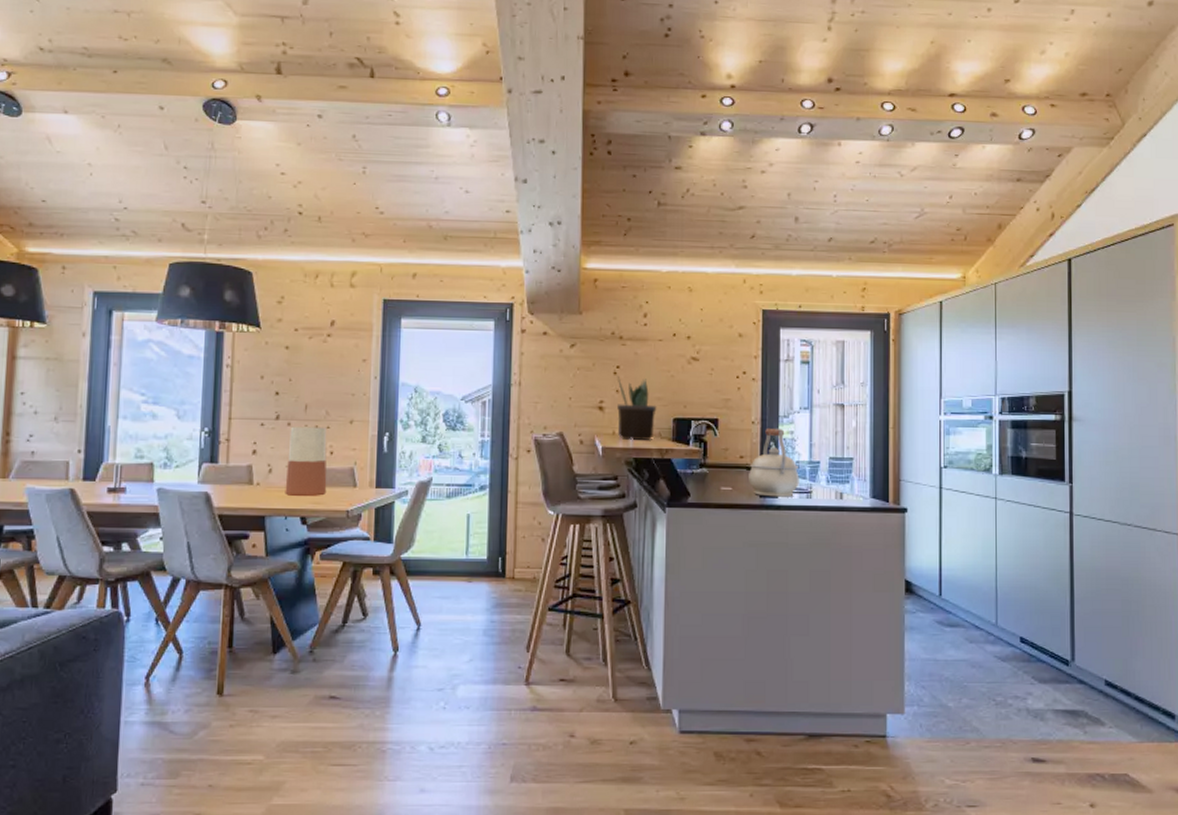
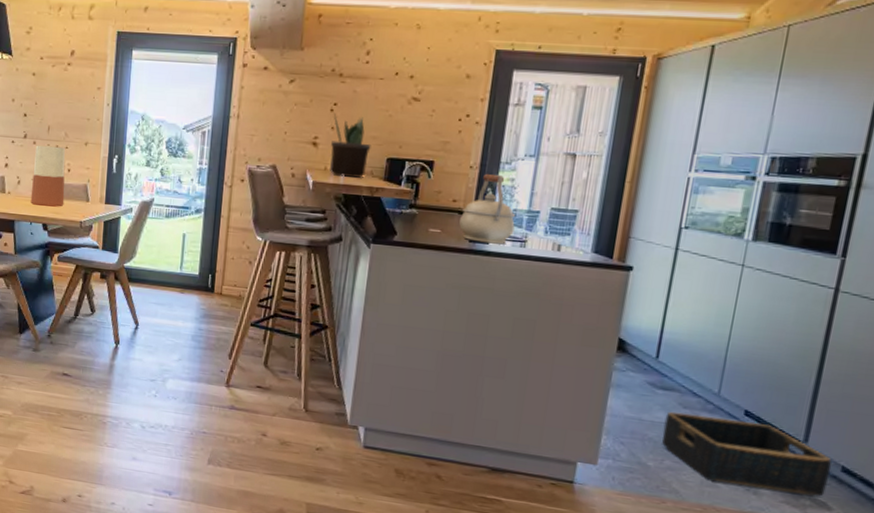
basket: none [956,648,1097,714] -> present [662,411,832,497]

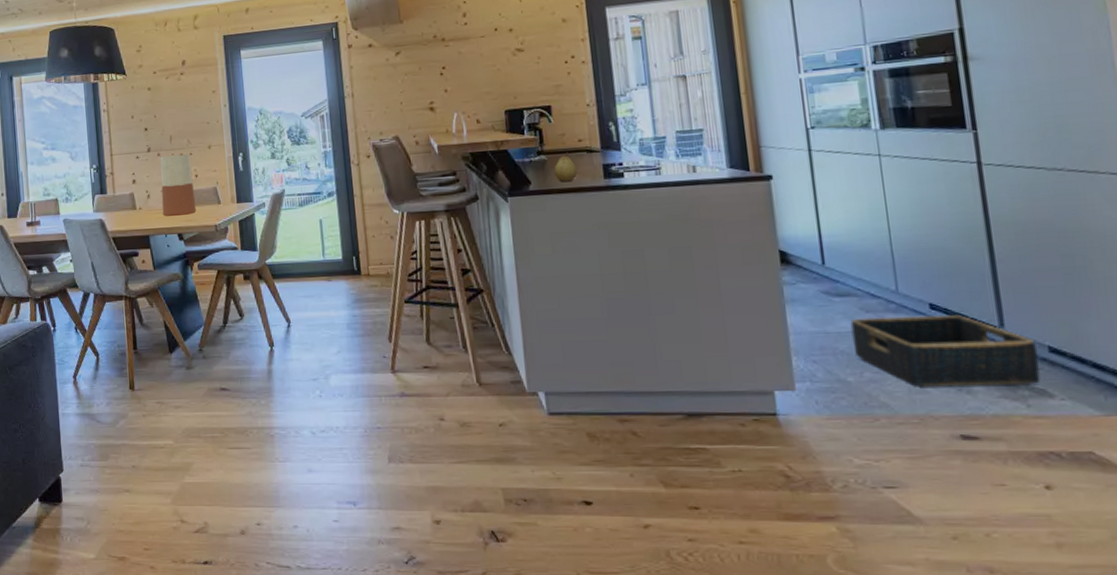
planter: present [330,114,371,178] -> none [445,75,487,136]
fruit: none [421,210,445,238] -> present [554,152,577,181]
kettle: present [459,173,515,245] -> none [590,108,646,178]

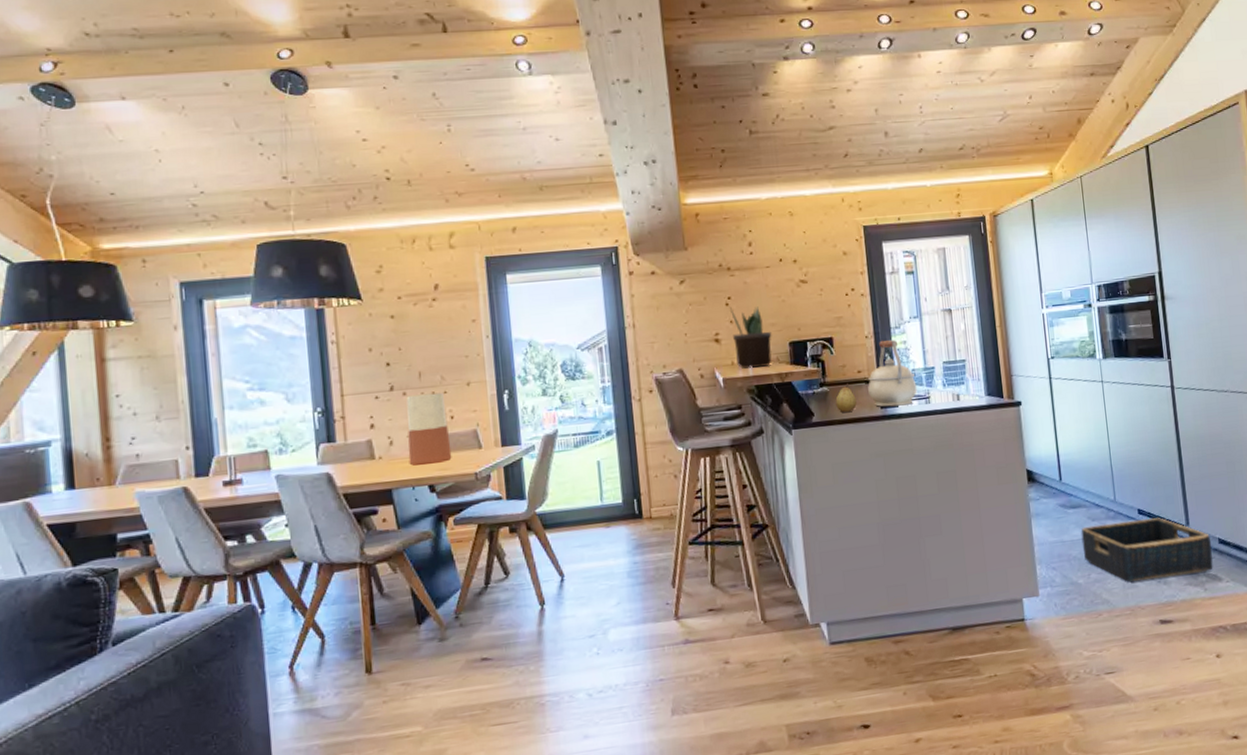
planter: none [445,75,487,136] -> present [730,306,772,369]
kettle: none [590,108,646,178] -> present [868,340,917,408]

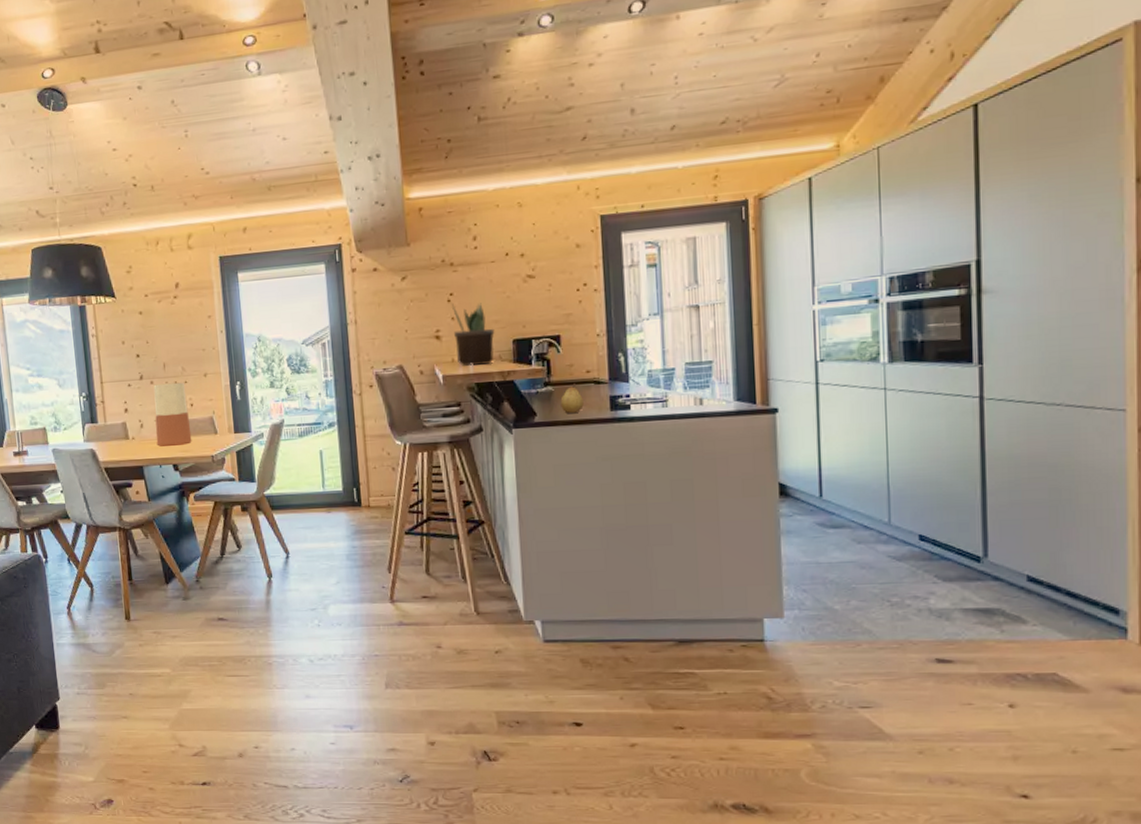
kettle: present [868,340,917,408] -> none [597,338,653,410]
basket: present [1081,517,1213,582] -> none [842,545,1017,614]

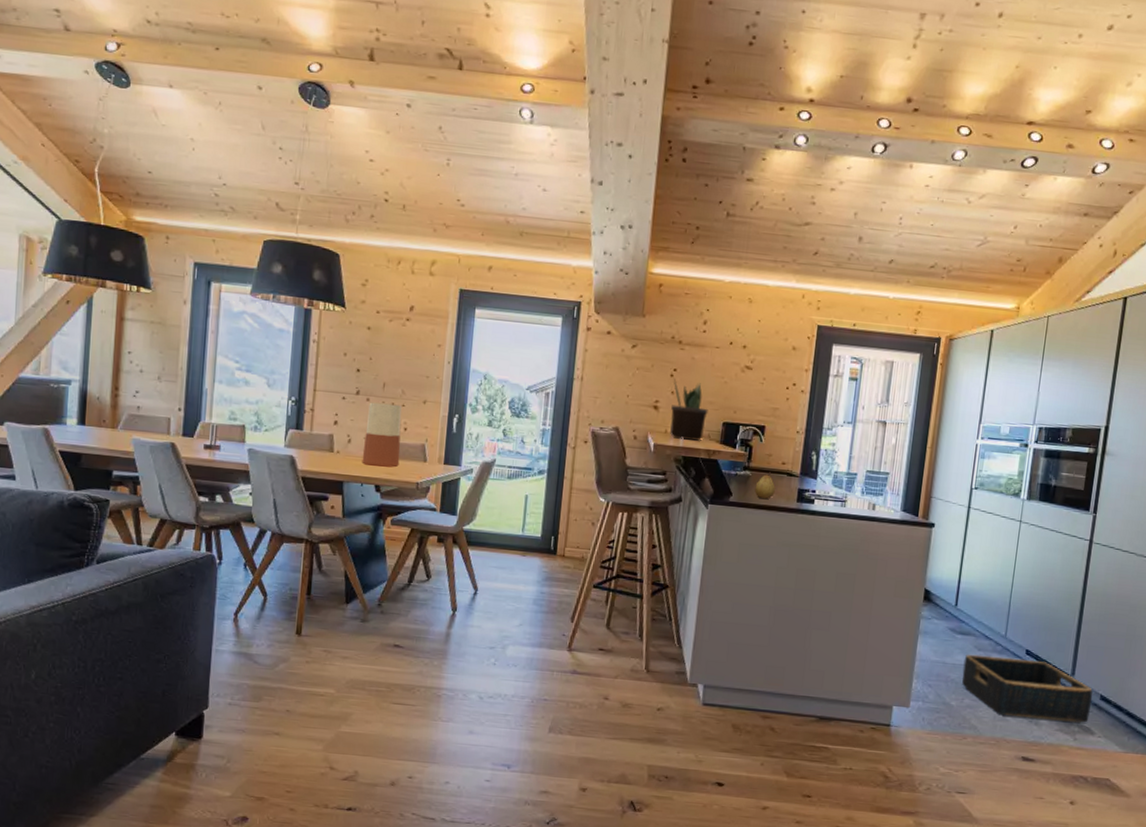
basket: none [842,545,1017,614] -> present [962,654,1093,723]

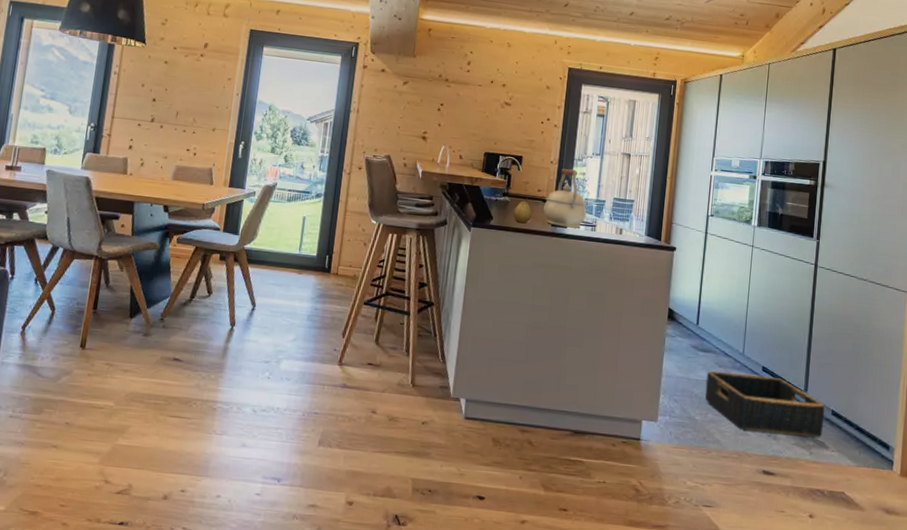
vase: present [362,402,402,468] -> none [153,129,192,189]
planter: present [670,379,708,441] -> none [437,113,472,169]
kettle: none [788,438,836,504] -> present [543,168,587,228]

